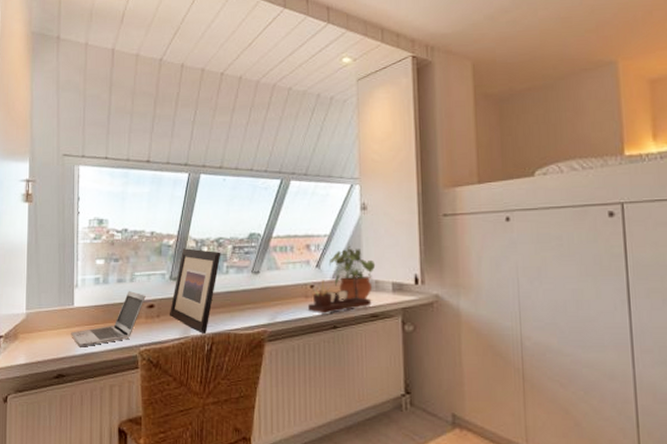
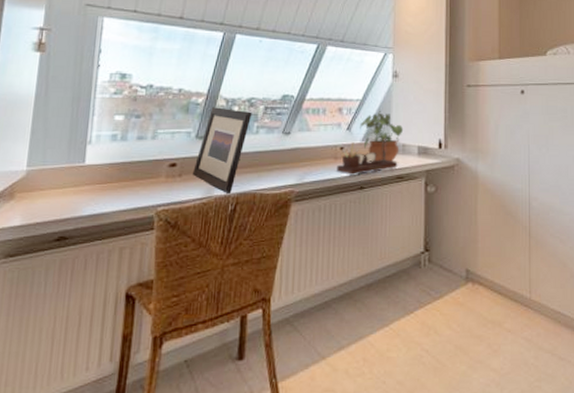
laptop: present [71,291,146,347] -> none [78,149,168,208]

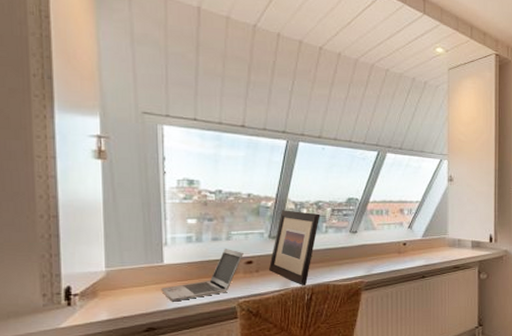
laptop: none [78,149,168,208] -> present [161,249,244,302]
desk organizer: present [337,138,398,176] -> none [401,234,454,267]
potted plant: present [359,110,404,162] -> none [419,210,459,255]

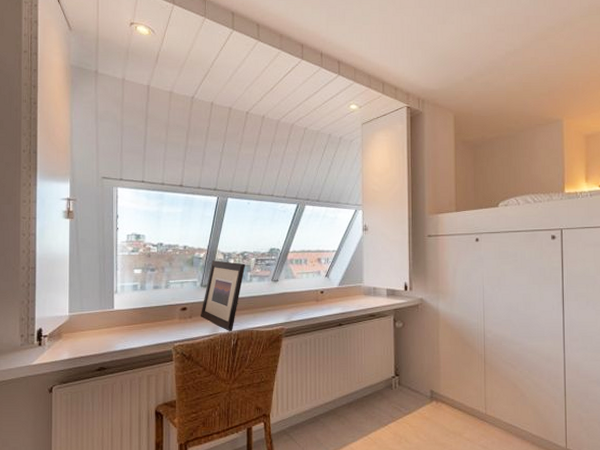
laptop: present [161,249,244,302] -> none [111,296,179,344]

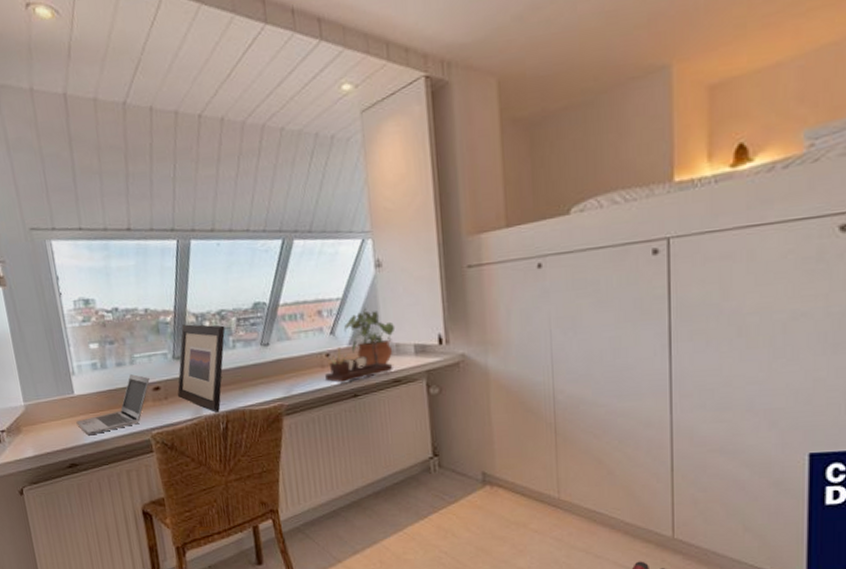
laptop: none [111,296,179,344] -> present [76,374,150,436]
desk organizer: none [319,282,370,315] -> present [325,339,393,384]
potted plant: none [336,259,374,303] -> present [343,307,395,366]

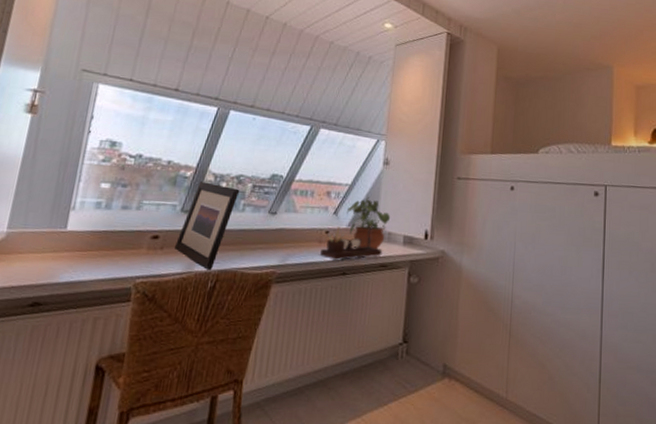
laptop: present [76,374,150,436] -> none [57,219,151,275]

